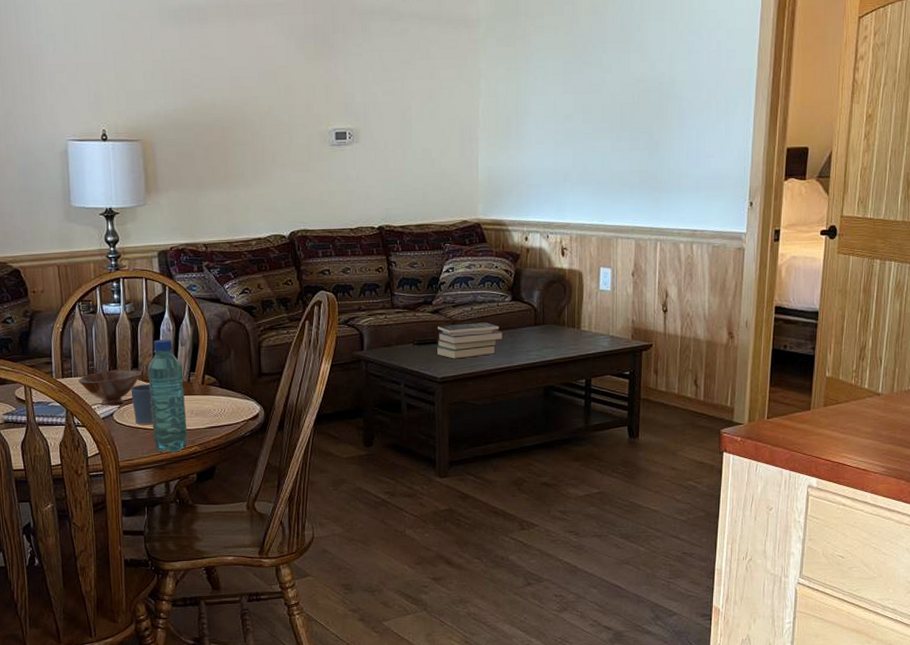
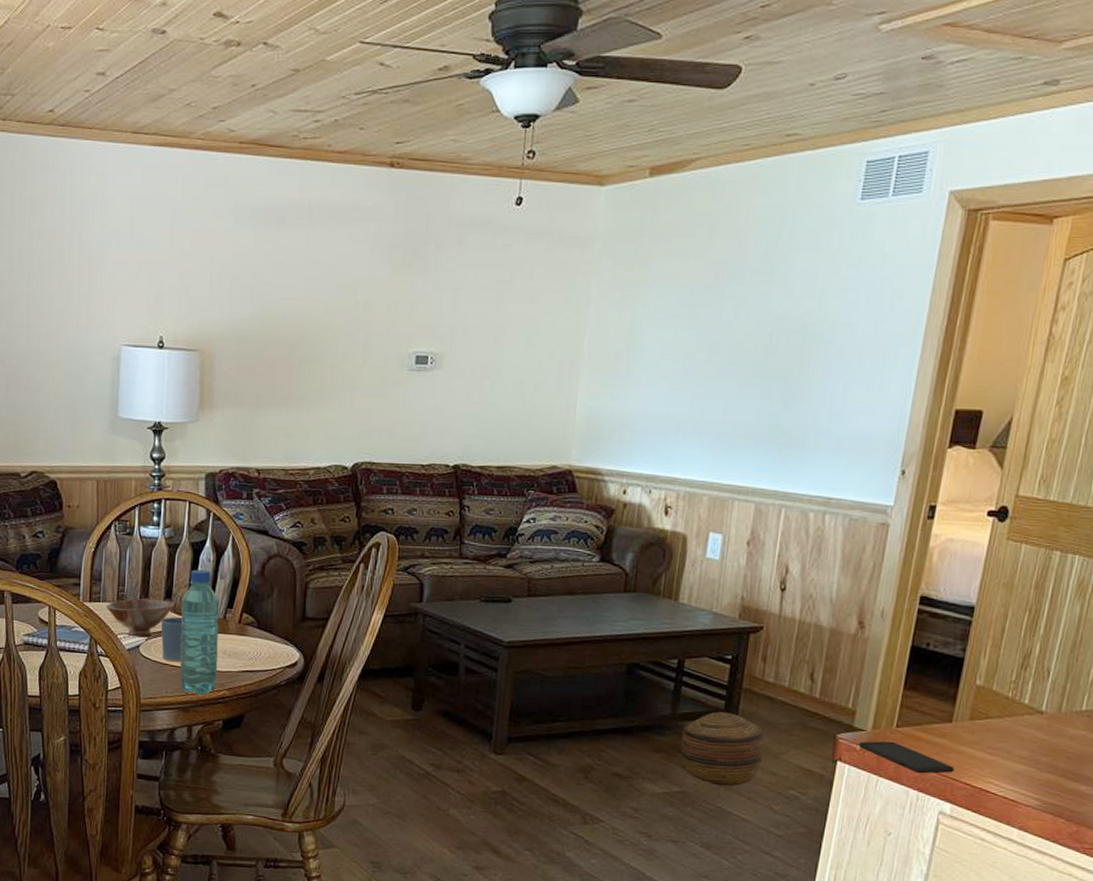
books: present [436,322,503,359] -> none [505,582,585,622]
basket: none [594,420,663,483] -> present [680,712,764,786]
mobile phone: none [739,431,816,456] -> present [859,741,955,774]

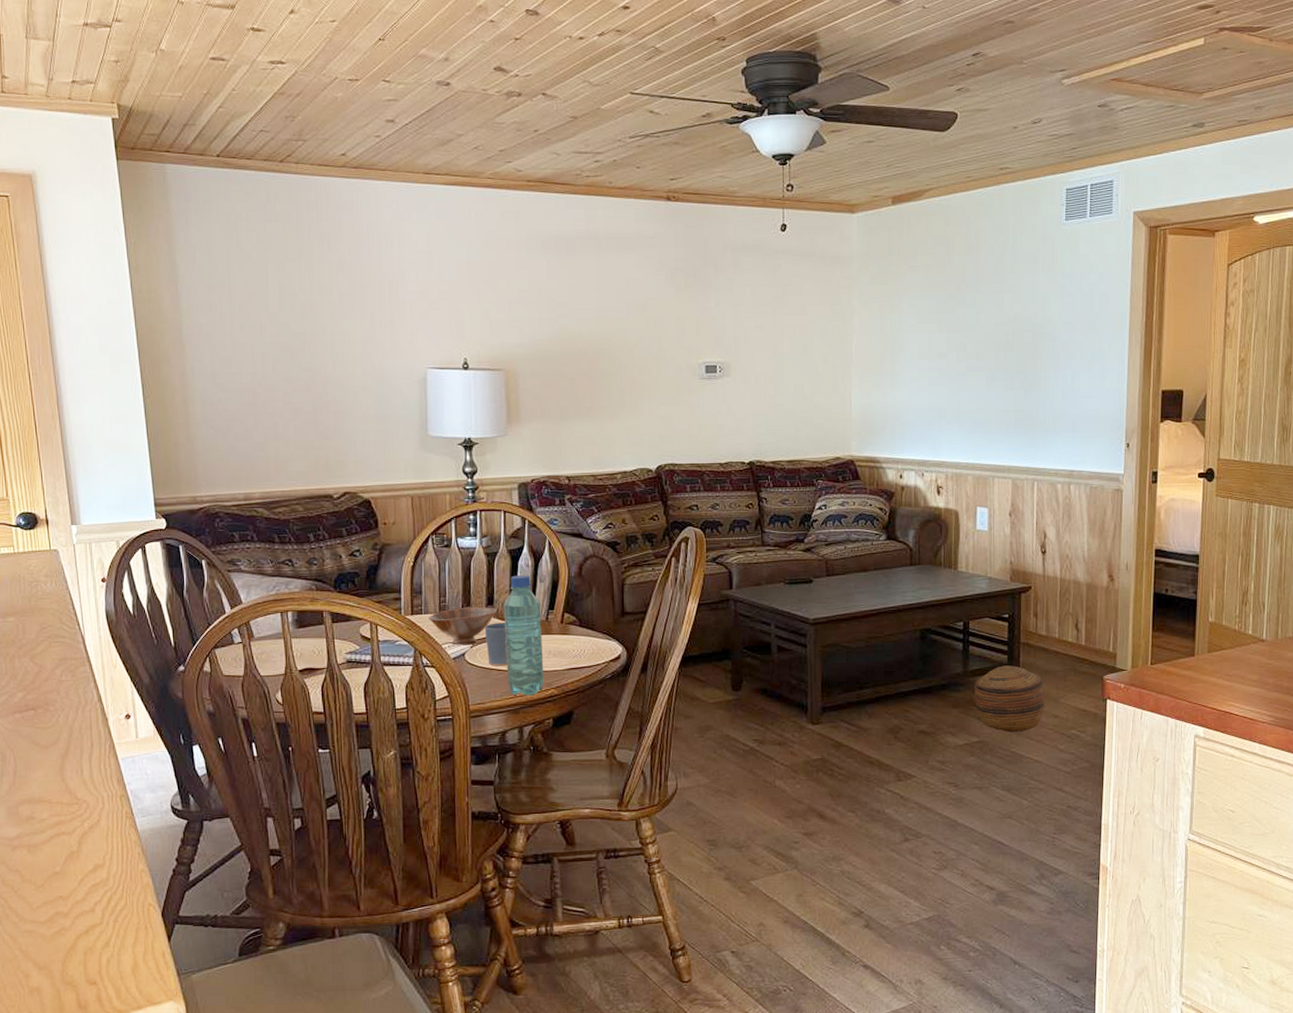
mobile phone: present [859,741,955,774] -> none [1123,677,1202,704]

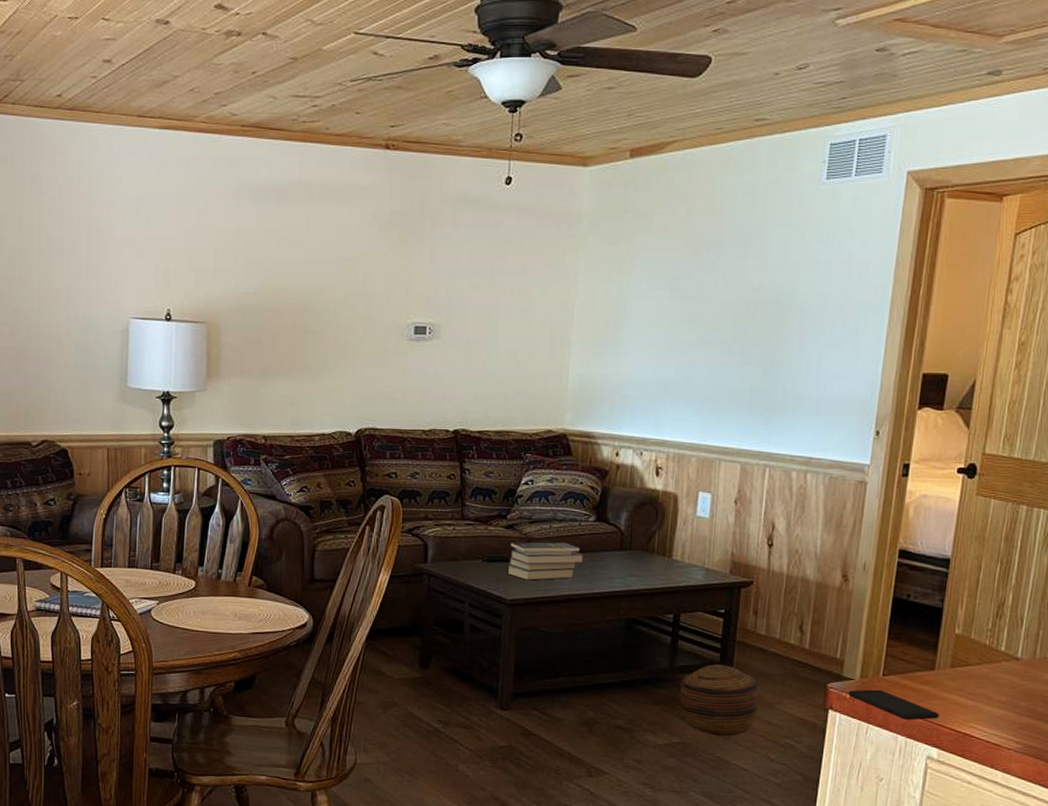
bowl: present [429,607,497,645] -> none [118,563,186,602]
mug: present [484,622,508,666] -> none [172,581,195,625]
water bottle: present [503,575,544,696] -> none [191,534,230,657]
books: none [808,562,877,600] -> present [507,542,583,581]
mobile phone: none [1123,677,1202,704] -> present [848,689,939,721]

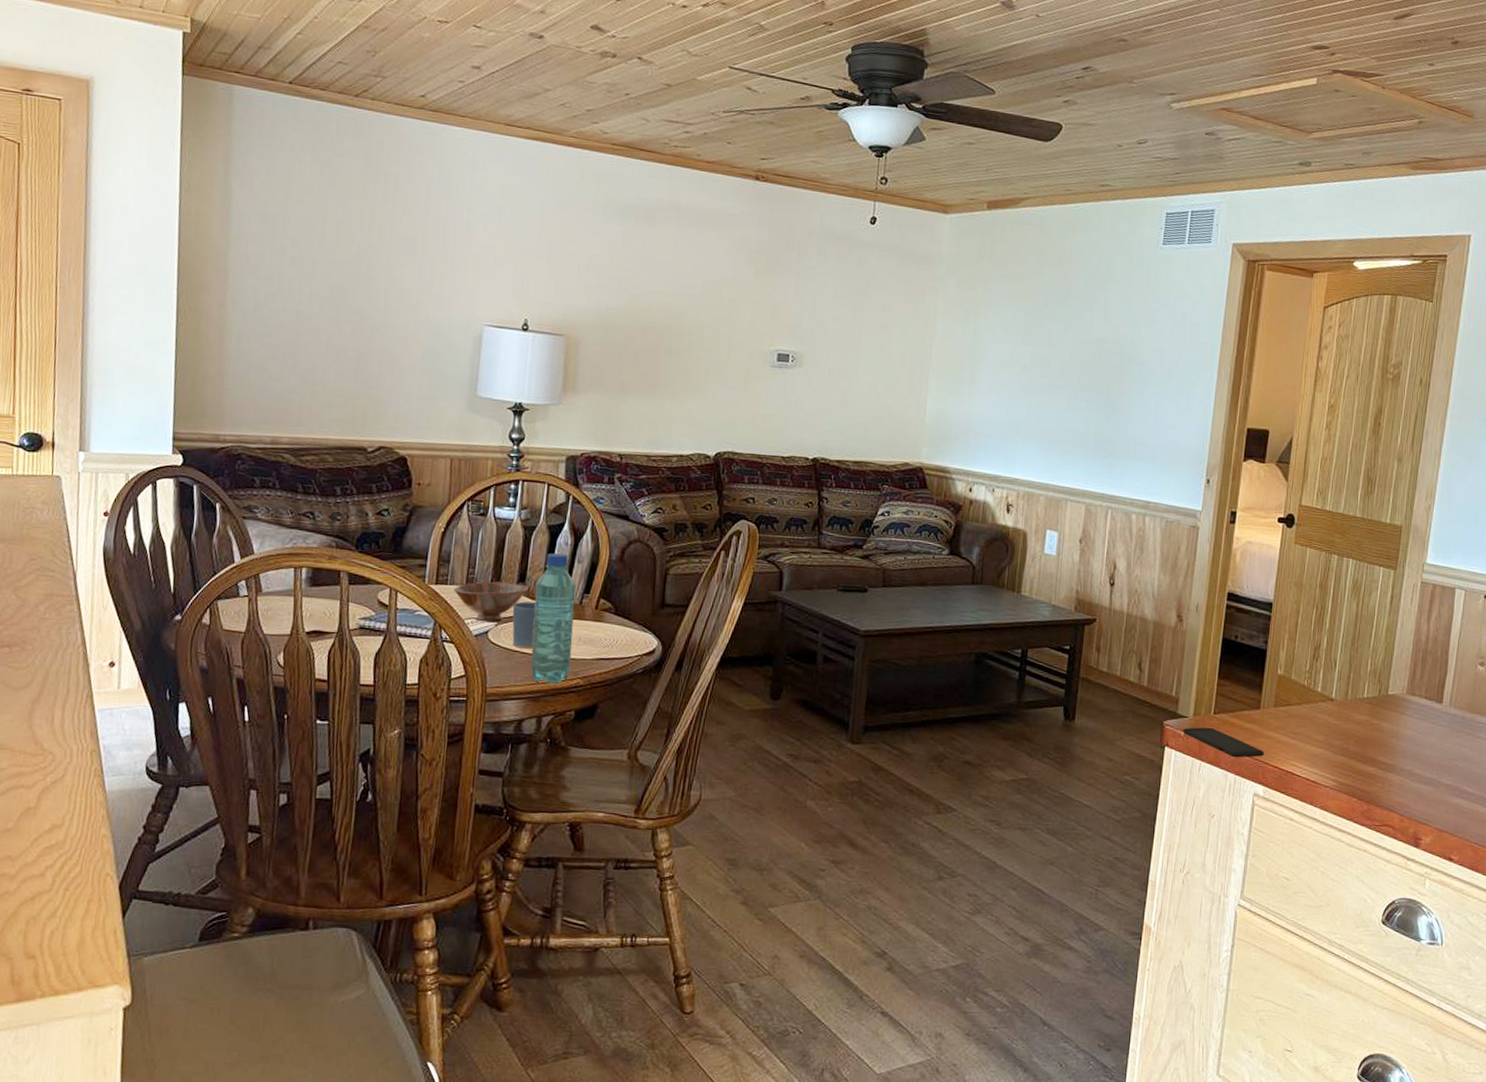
bowl: none [118,563,186,602] -> present [454,581,529,623]
mug: none [172,581,195,625] -> present [512,601,537,649]
water bottle: none [191,534,230,657] -> present [531,553,576,684]
books: present [507,542,583,581] -> none [861,572,936,612]
basket: present [679,664,759,736] -> none [1026,700,1101,772]

